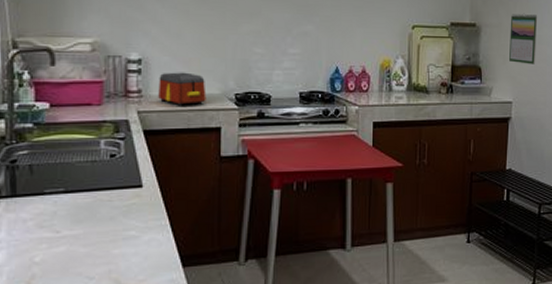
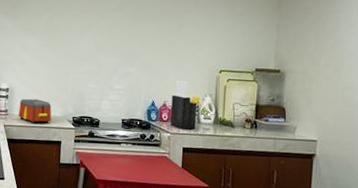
knife block: none [358,39,389,100] -> present [170,80,197,130]
calendar: present [509,13,538,65] -> none [314,62,345,108]

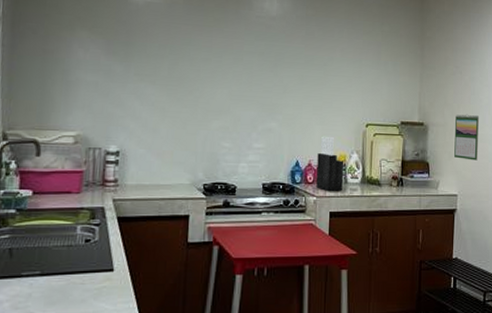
toaster: present [18,98,52,124] -> none [133,163,177,195]
calendar: none [314,62,345,108] -> present [454,114,480,161]

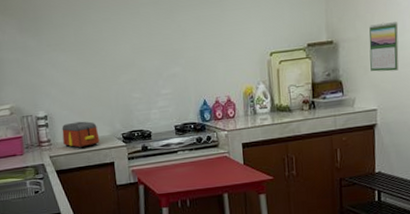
toaster: none [133,163,177,195] -> present [62,121,100,149]
knife block: present [316,136,344,191] -> none [223,71,252,124]

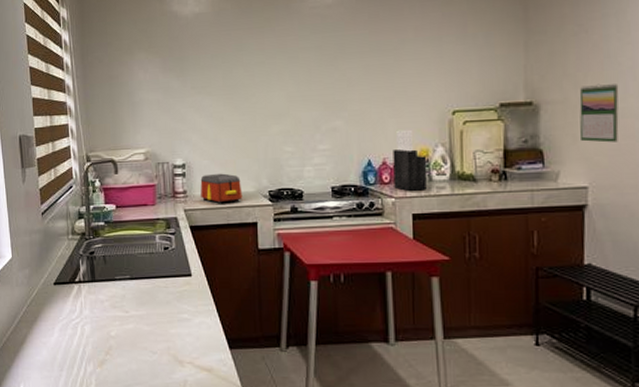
knife block: none [223,71,252,124] -> present [393,130,427,191]

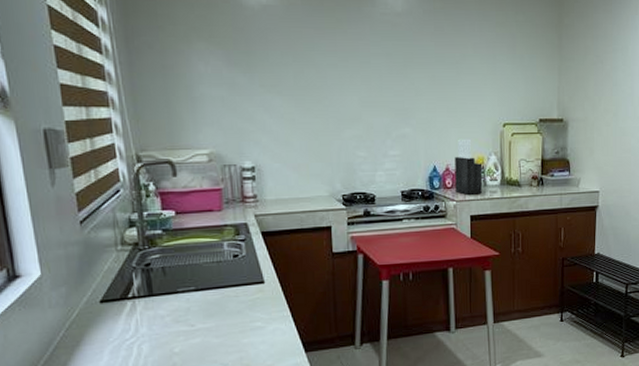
toaster: present [200,173,243,204] -> none [272,177,316,209]
calendar: present [579,83,619,143] -> none [595,106,622,155]

